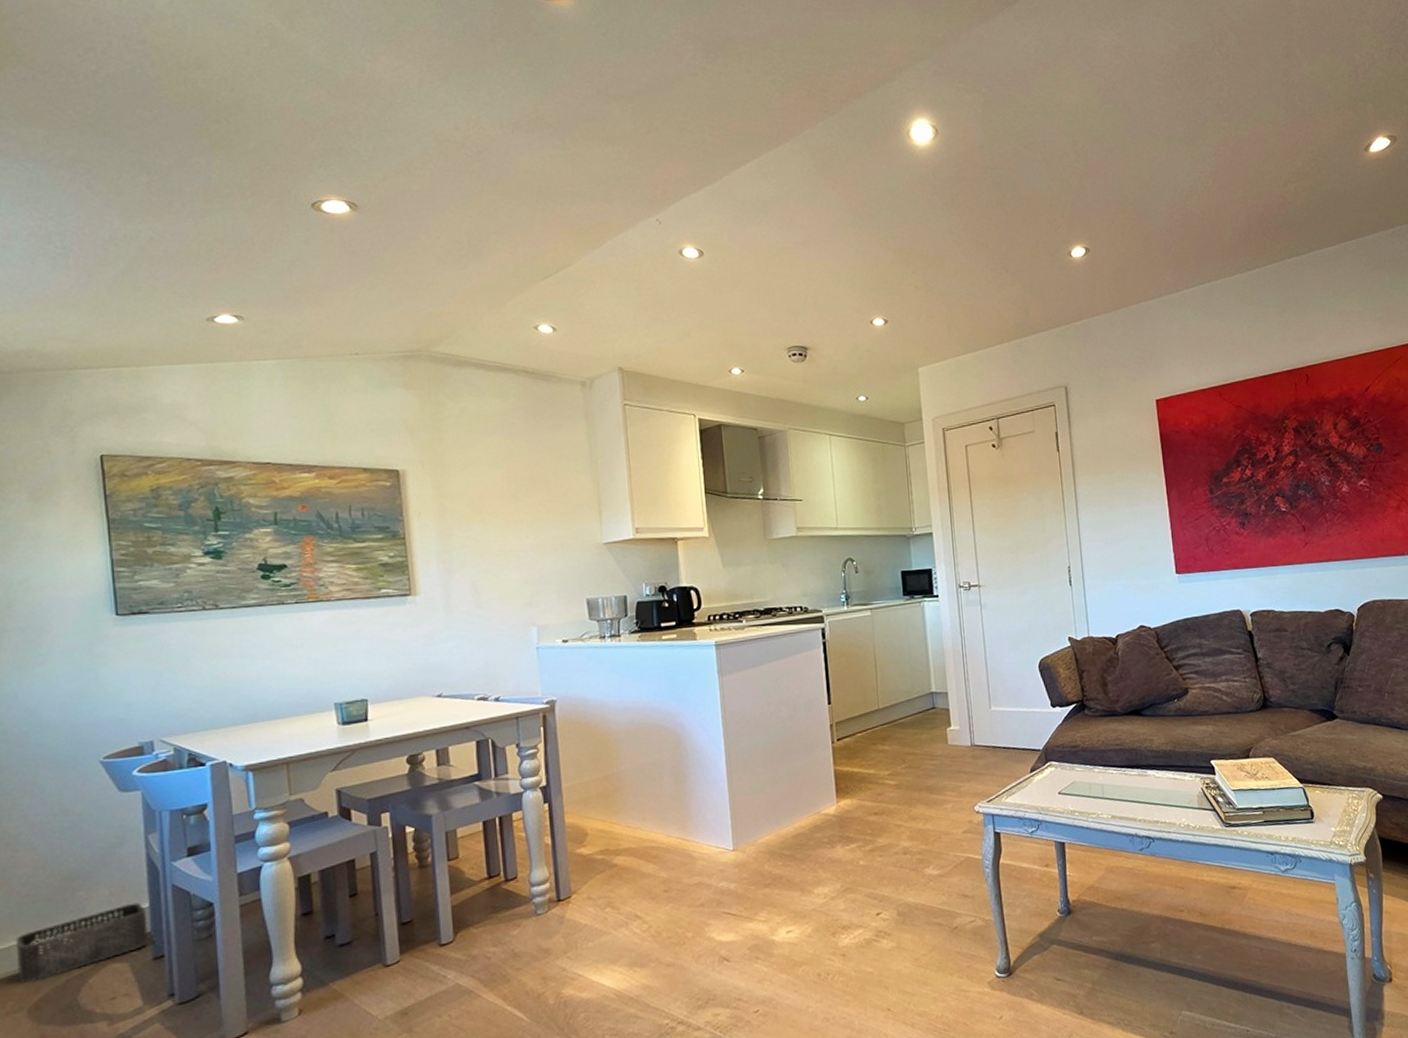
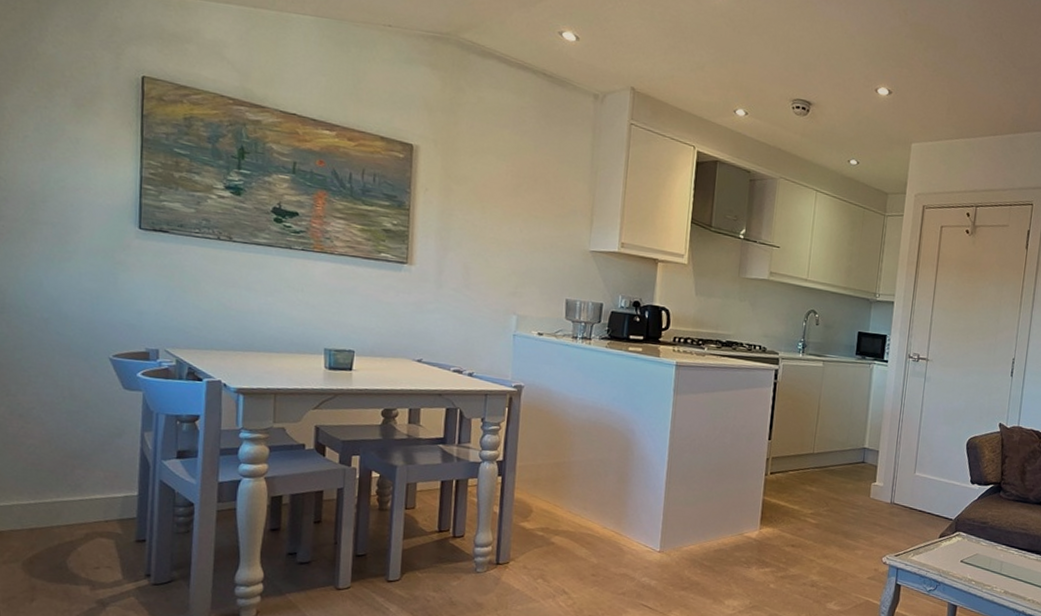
storage bin: present [15,902,149,984] -> none [18,489,135,540]

